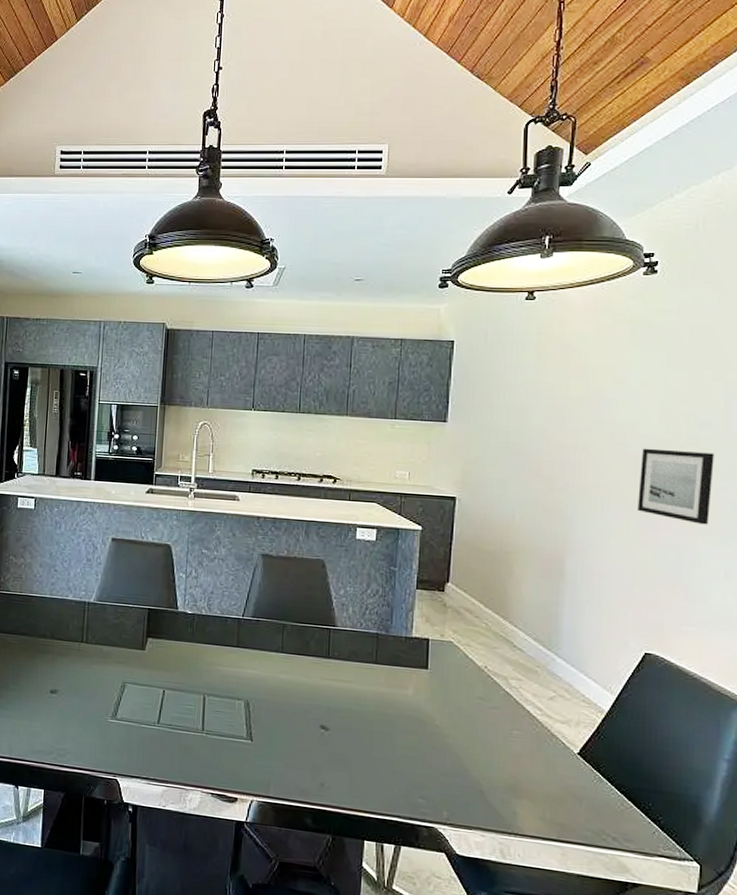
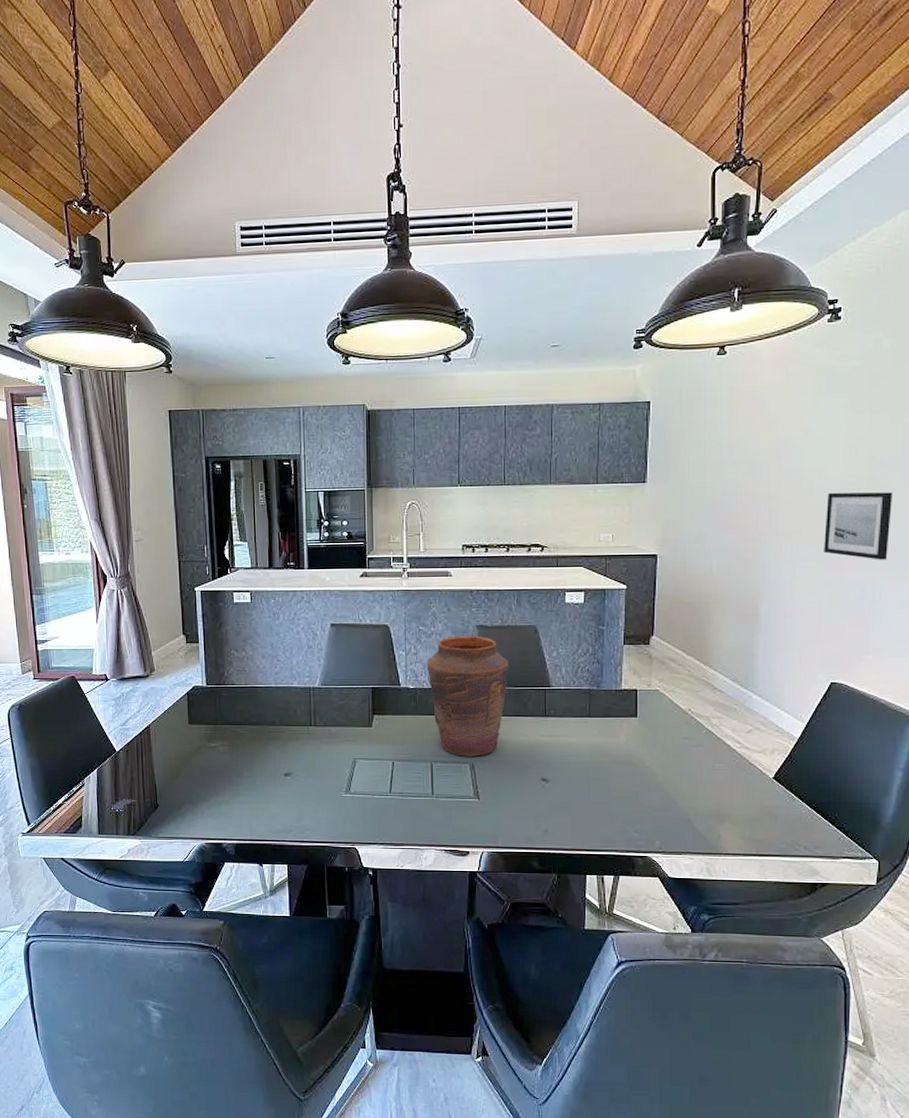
vase: none [207,562,293,694] -> present [427,635,509,756]

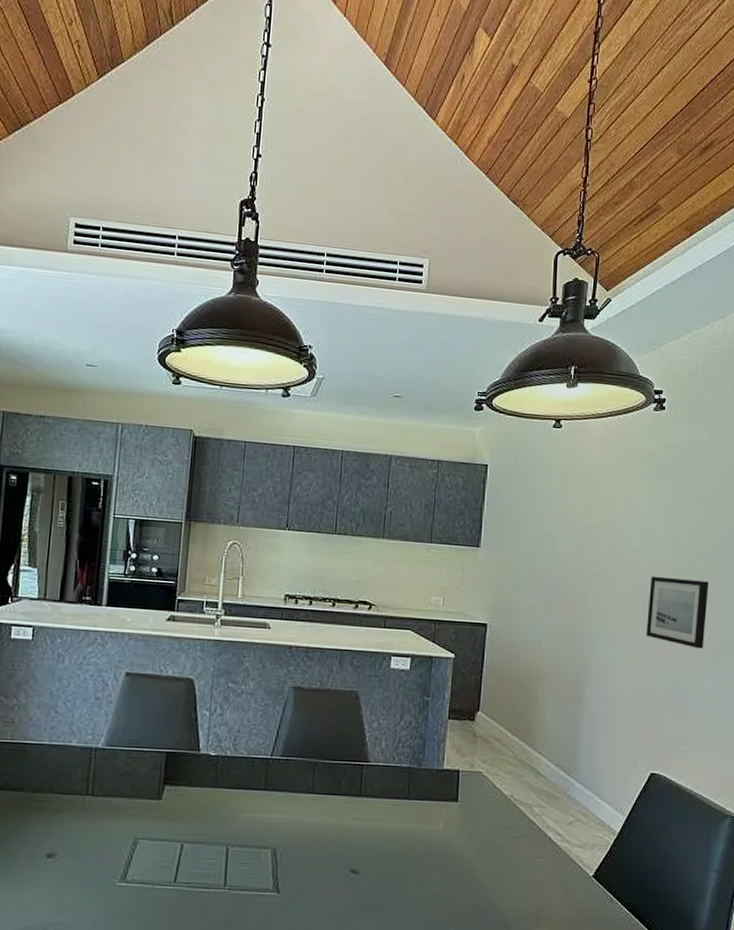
vase: present [427,635,509,756] -> none [233,697,325,841]

